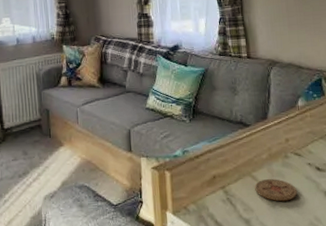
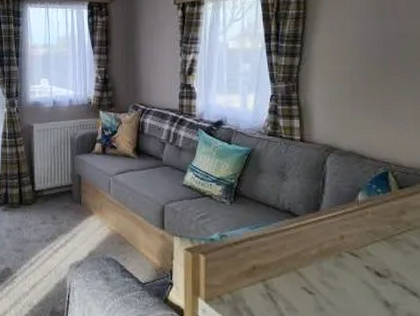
coaster: present [255,179,298,202] -> none [300,278,351,306]

